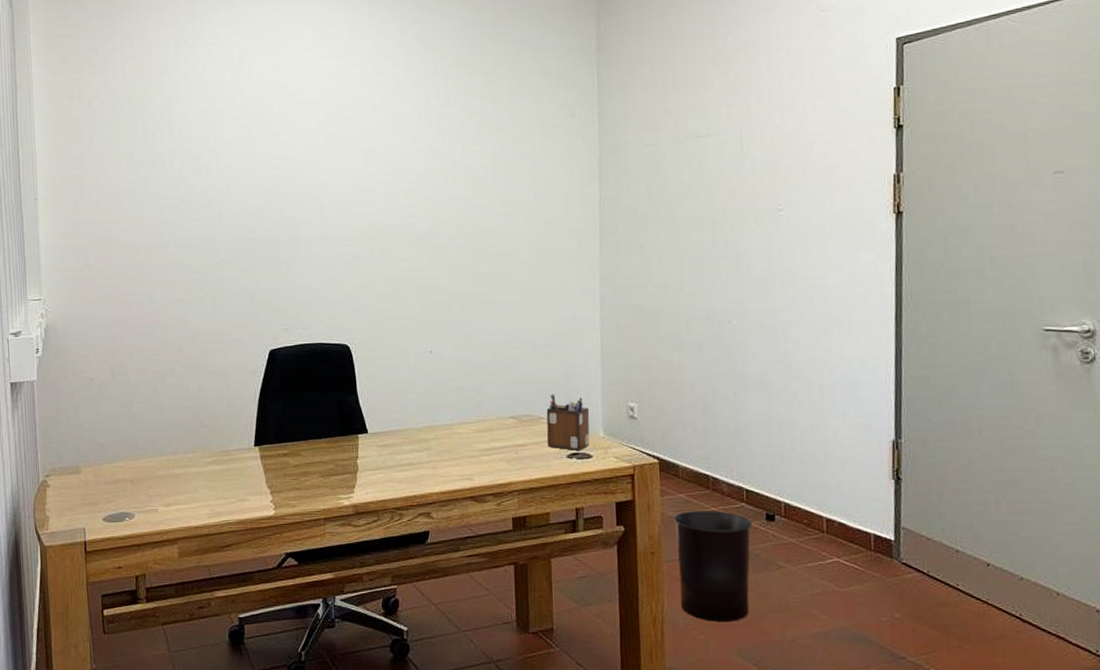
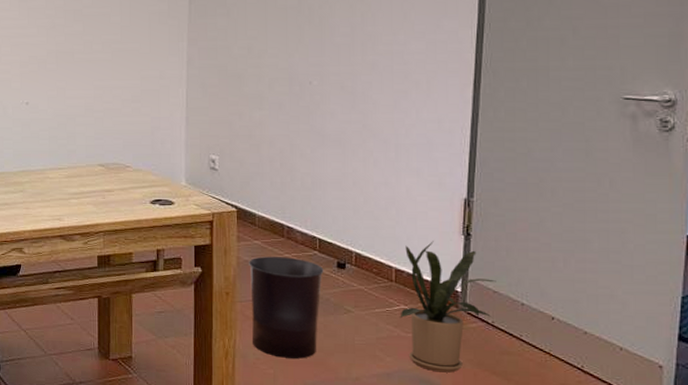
desk organizer: present [546,393,590,450] -> none [132,144,173,197]
house plant: none [833,487,929,629] -> present [400,241,496,373]

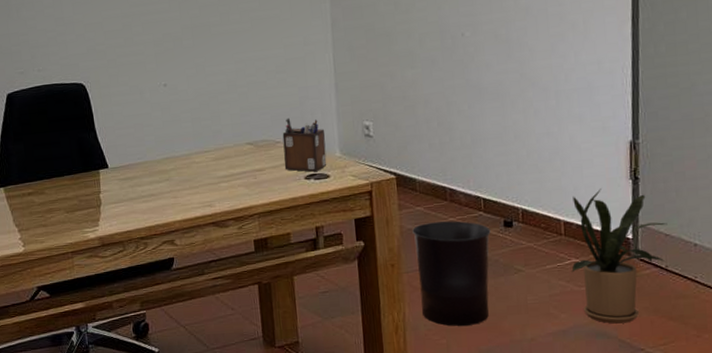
desk organizer: none [132,144,173,197] -> present [282,117,327,172]

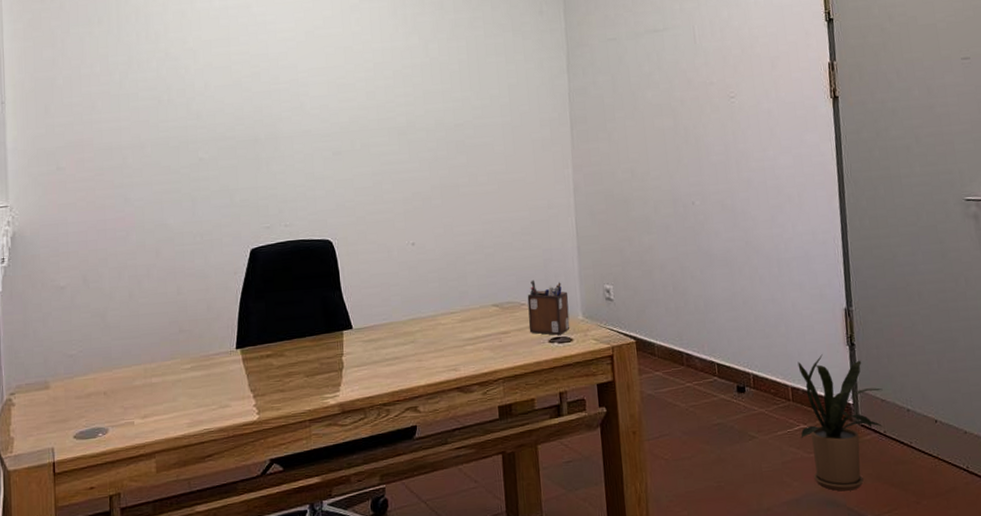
waste bin: present [412,221,491,326] -> none [652,386,727,497]

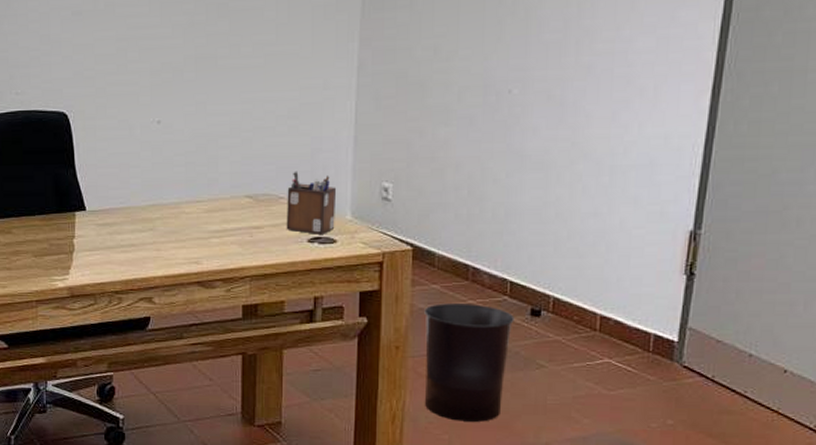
waste bin: none [652,386,727,497] -> present [424,303,515,422]
house plant: present [797,354,883,492] -> none [602,282,721,436]

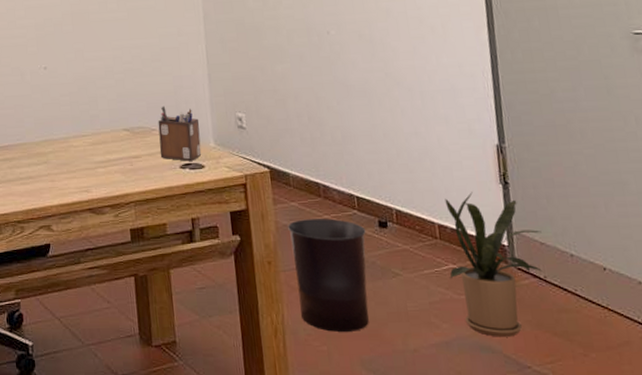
house plant: none [602,282,721,436] -> present [445,192,542,337]

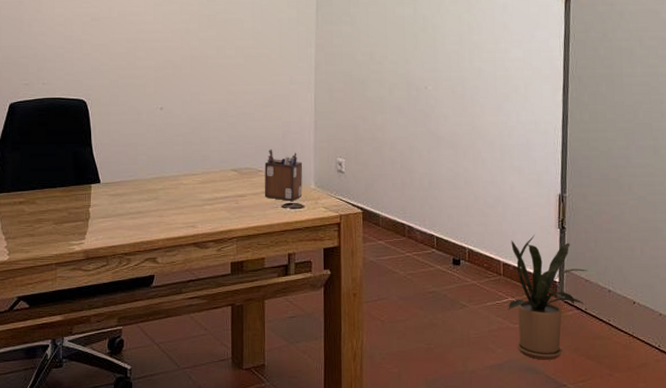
waste bin: present [288,218,369,332] -> none [374,256,441,356]

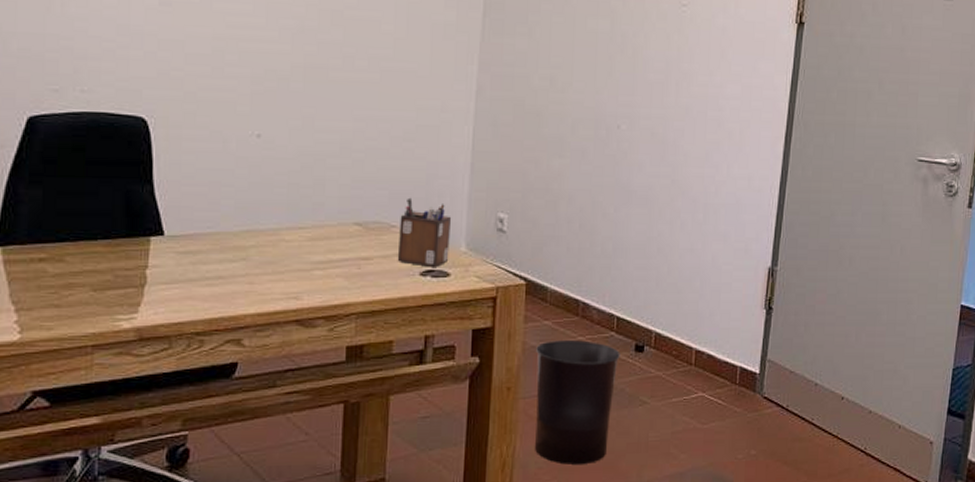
waste bin: none [374,256,441,356] -> present [534,340,620,464]
house plant: present [508,235,588,360] -> none [697,316,793,467]

